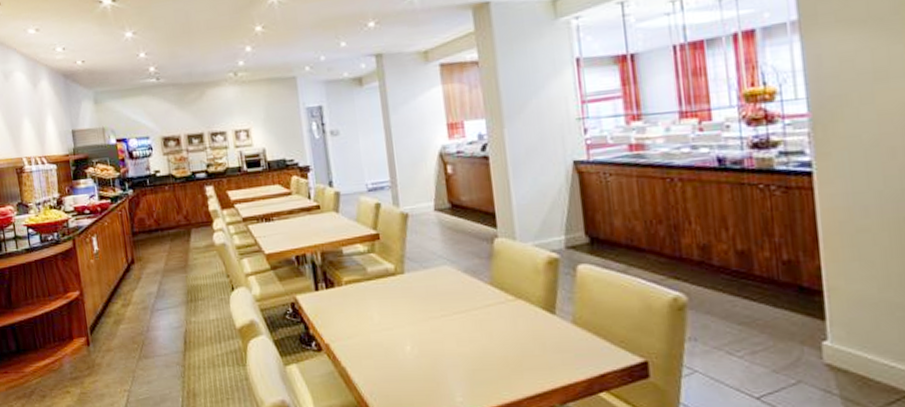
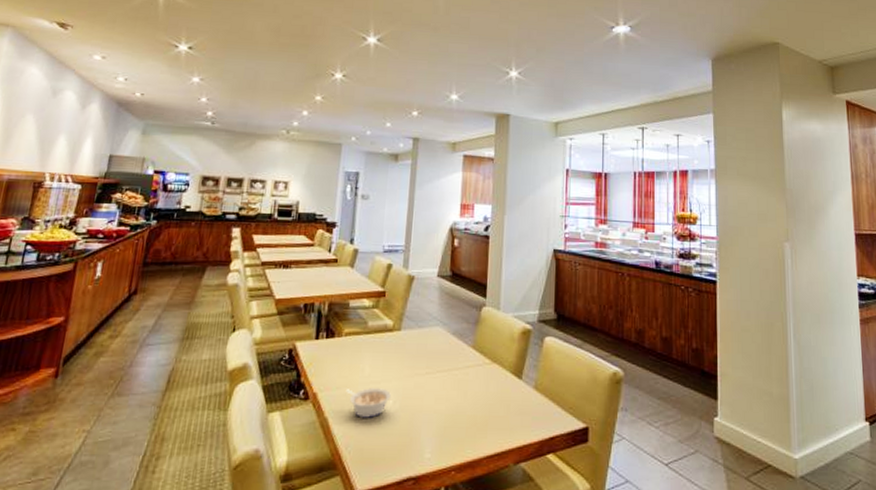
legume: none [358,334,407,365] -> present [345,387,391,418]

